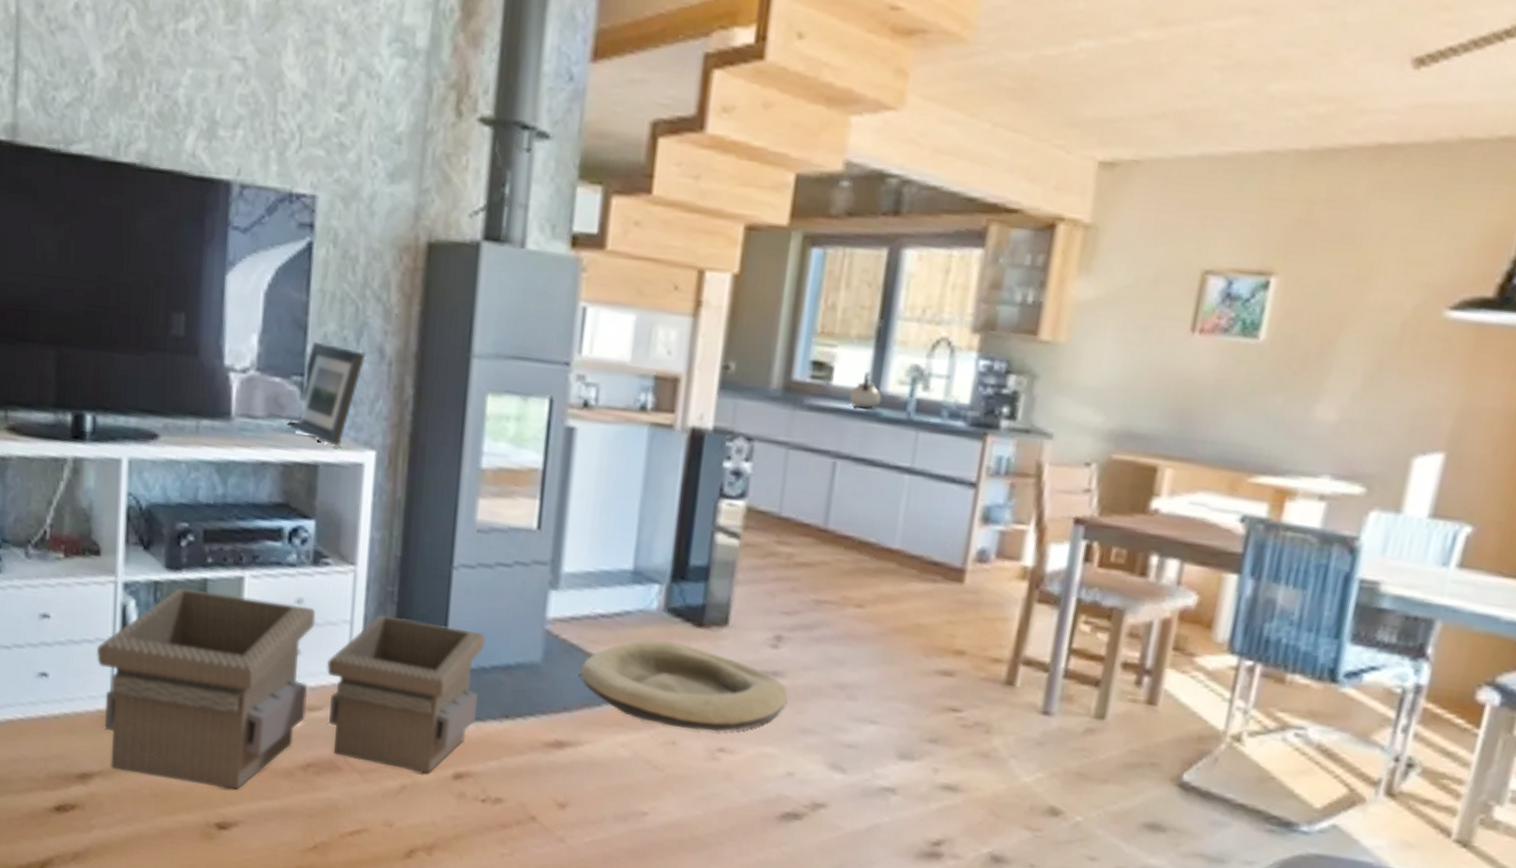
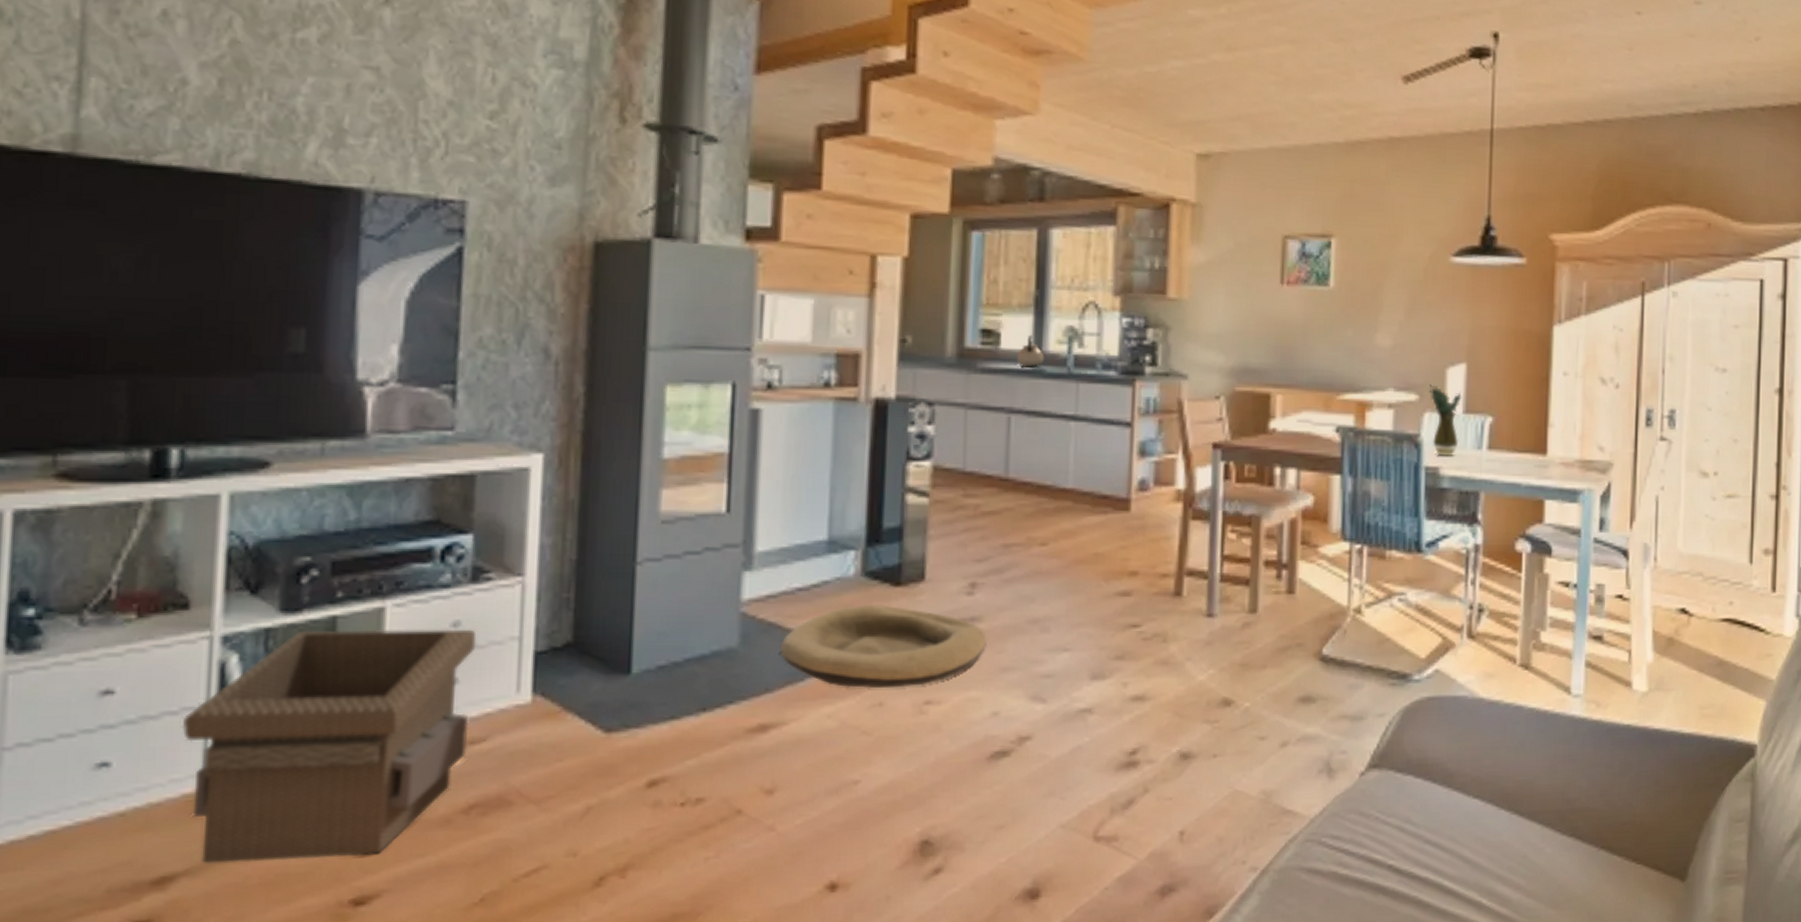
picture frame: present [289,341,366,447] -> none [438,347,529,453]
storage basket: present [326,614,486,773] -> none [490,624,676,789]
vase: none [1375,475,1430,571] -> present [1428,384,1462,457]

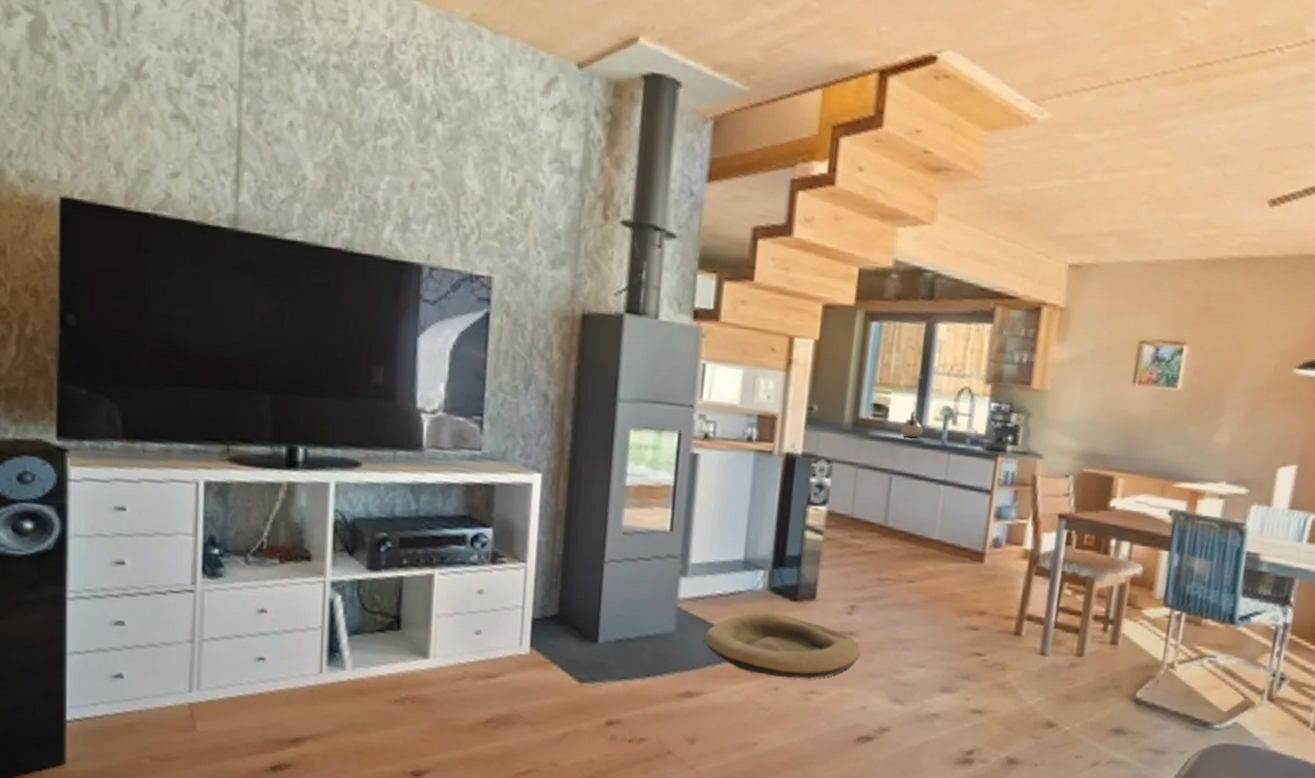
storage basket: present [181,629,477,864] -> none [307,585,494,744]
vase: present [1428,384,1462,457] -> none [1256,481,1289,546]

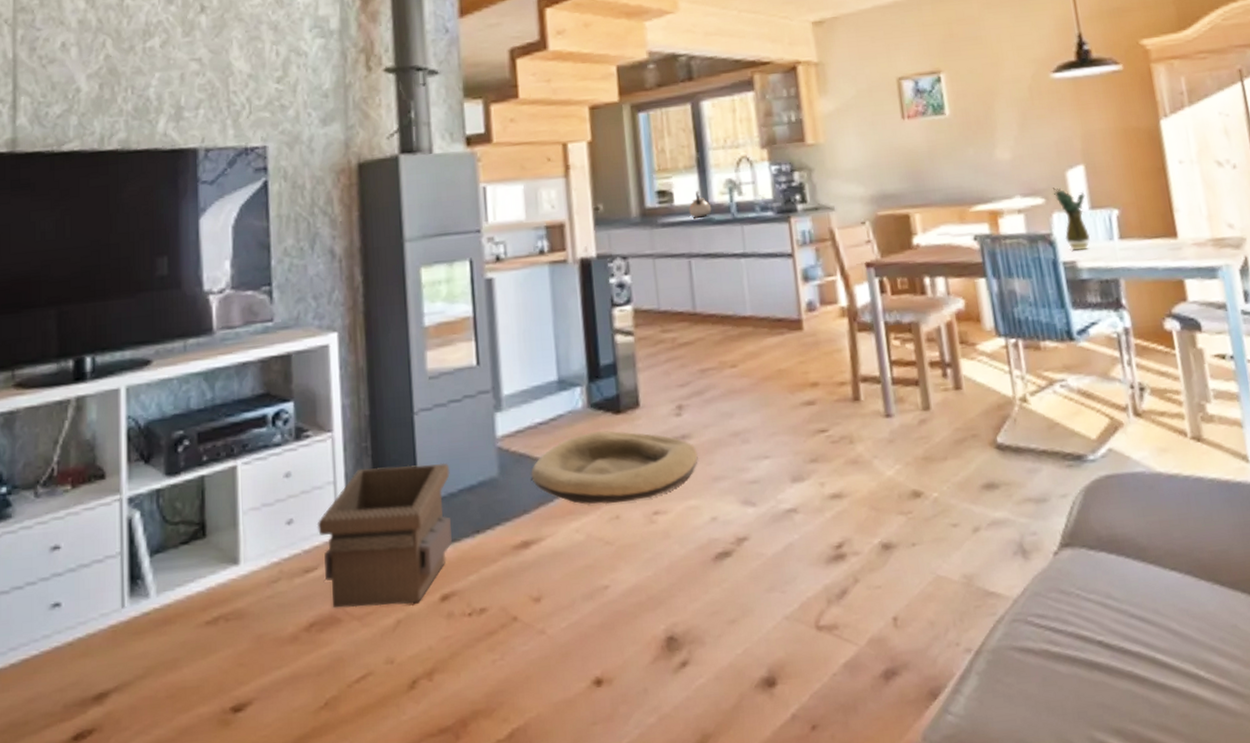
storage basket: none [502,600,631,722] -> present [317,462,452,608]
vase: none [1256,481,1289,546] -> present [1052,188,1091,251]

